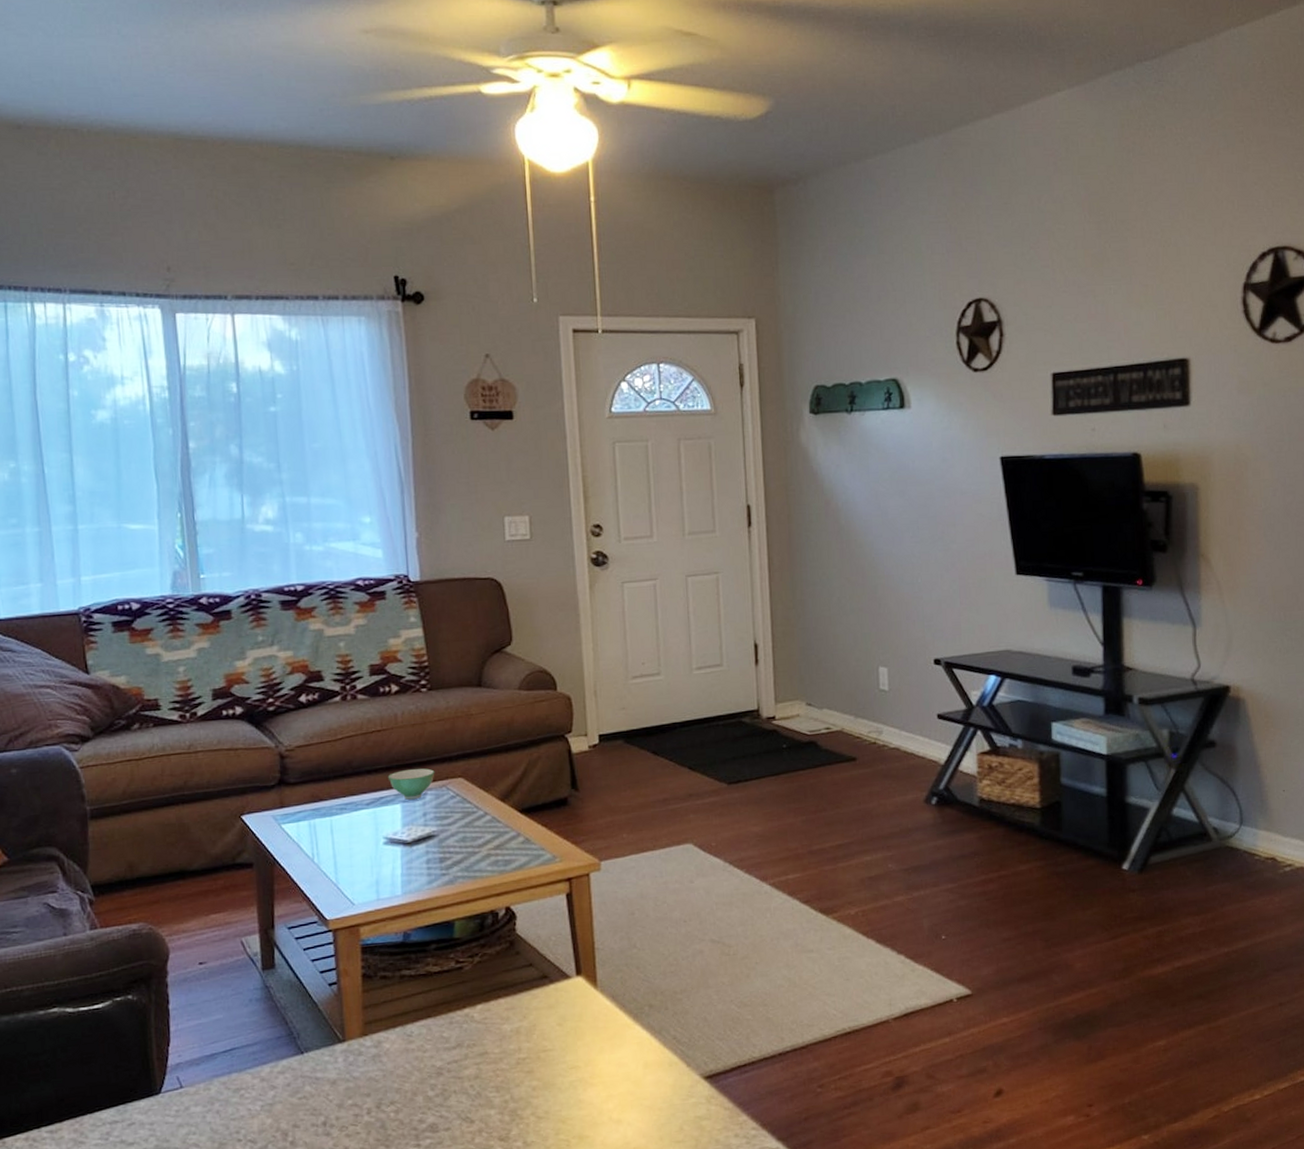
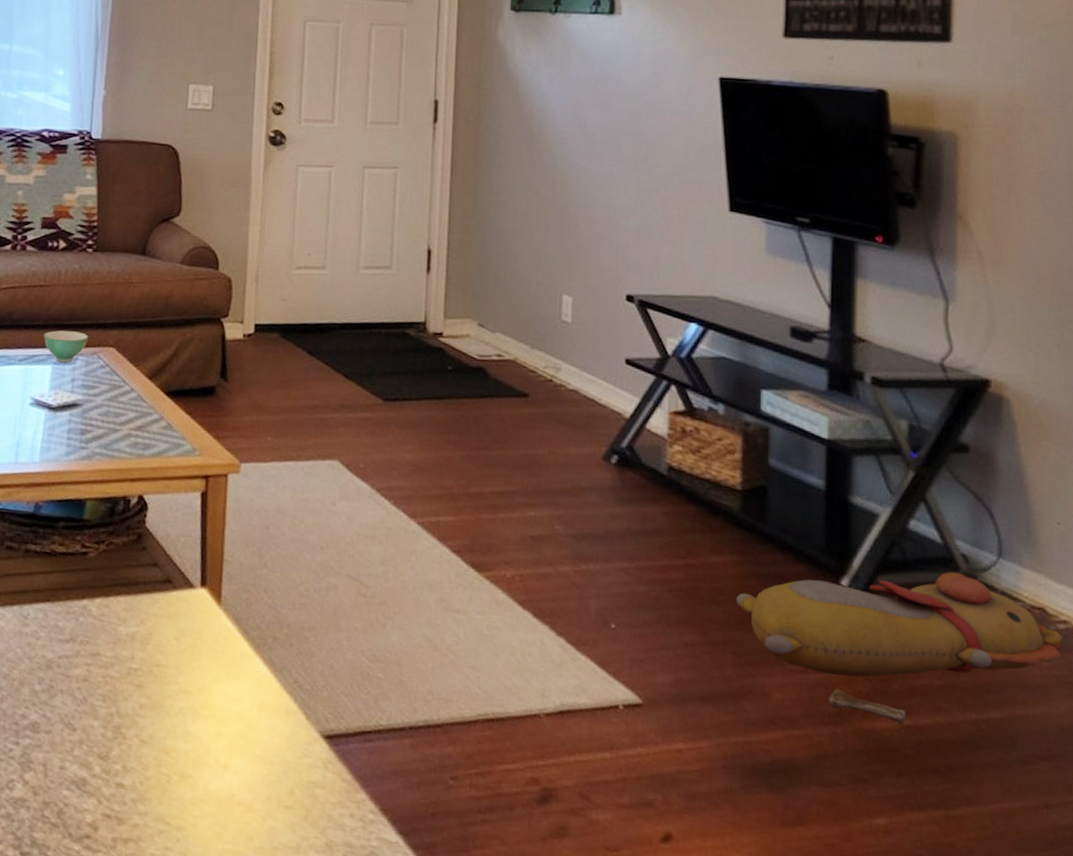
dog bed: none [1041,838,1289,941] -> present [736,569,1063,678]
dog toy: none [1117,950,1176,967] -> present [827,689,906,724]

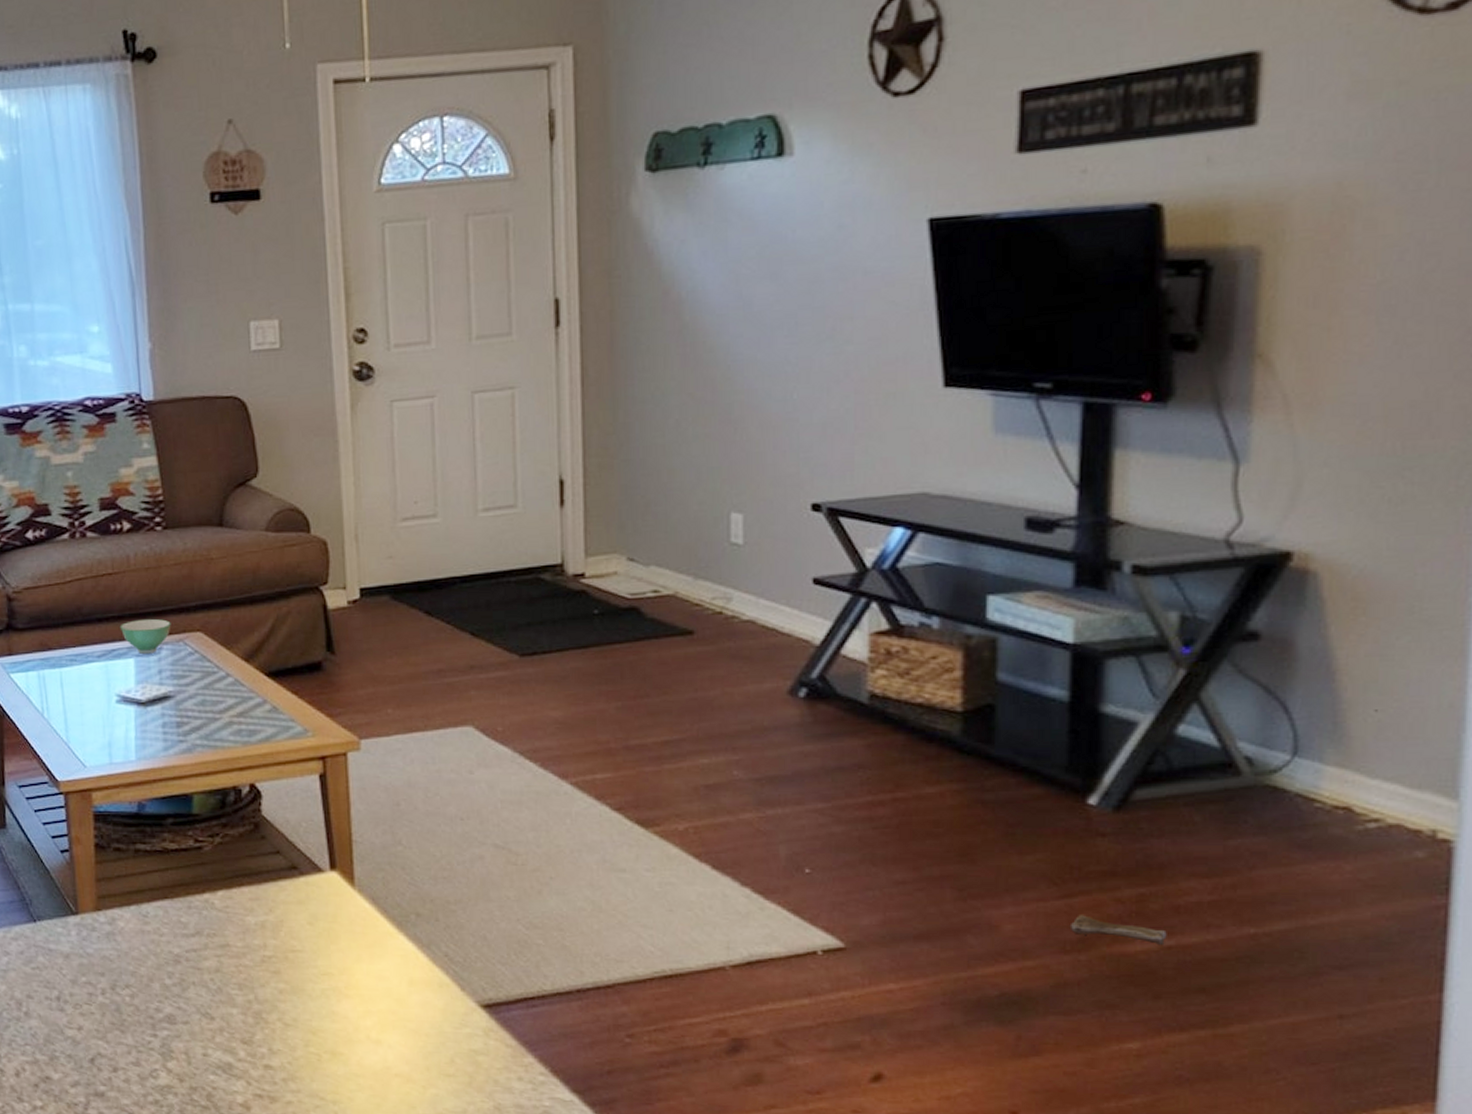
dog bed: present [736,569,1063,678] -> none [957,773,1373,900]

